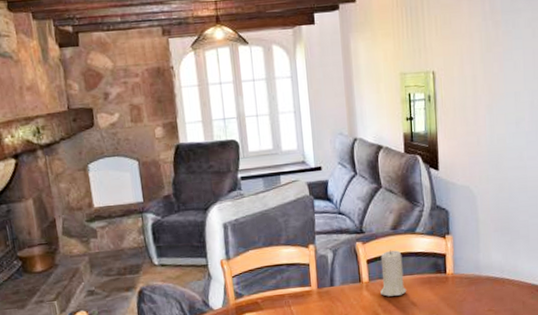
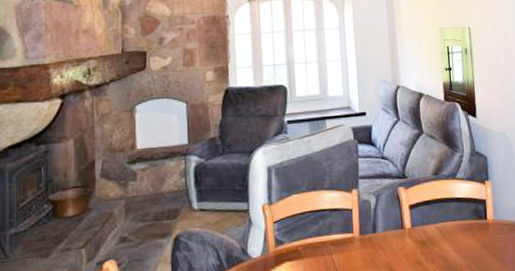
candle: present [380,250,407,297] -> none [422,195,449,244]

